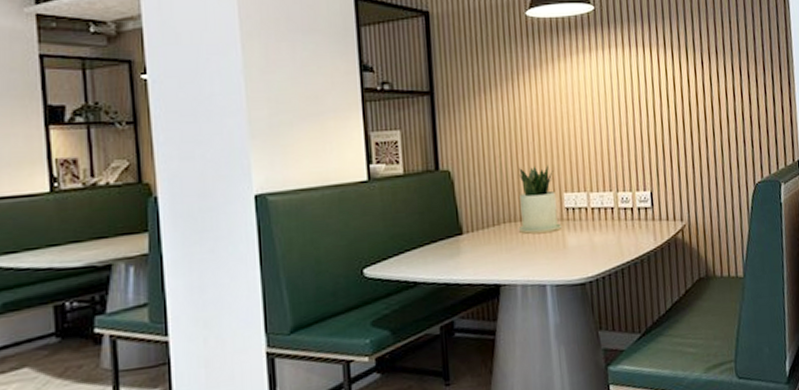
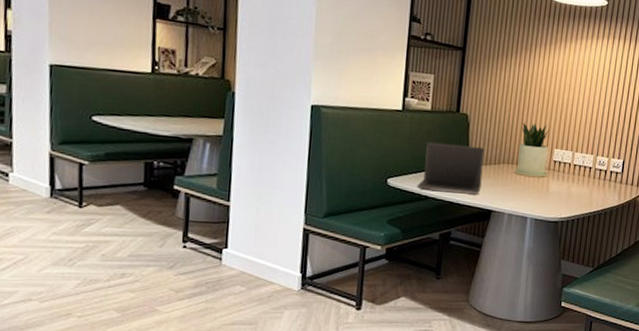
laptop computer: none [401,207,482,274] -> present [416,141,485,195]

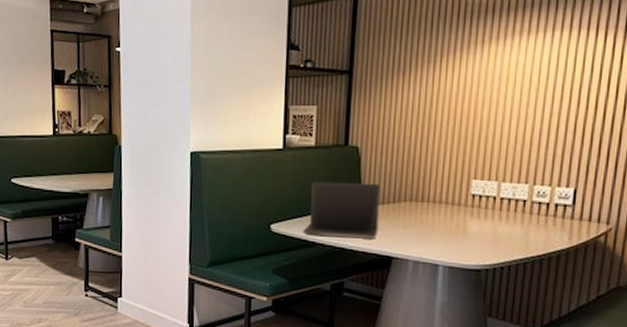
planter: present [513,123,550,178] -> none [418,150,465,217]

